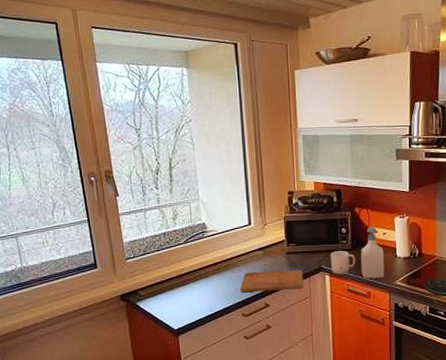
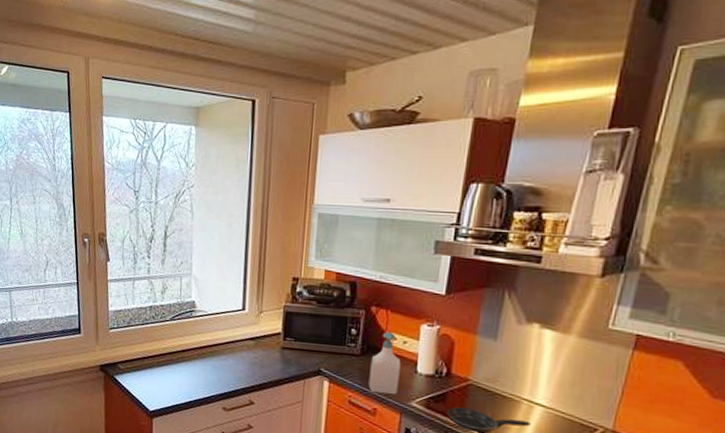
cutting board: present [240,269,304,293] -> none [224,363,298,392]
mug: present [330,251,356,275] -> none [331,354,364,383]

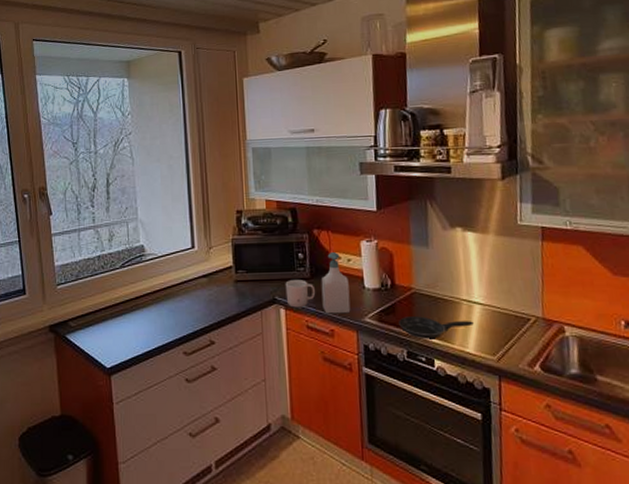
mug: none [331,354,364,383] -> present [285,280,316,308]

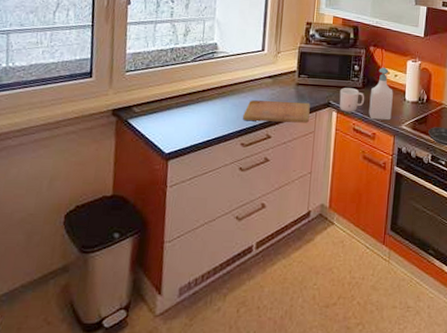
cutting board: none [182,301,254,327] -> present [243,100,310,123]

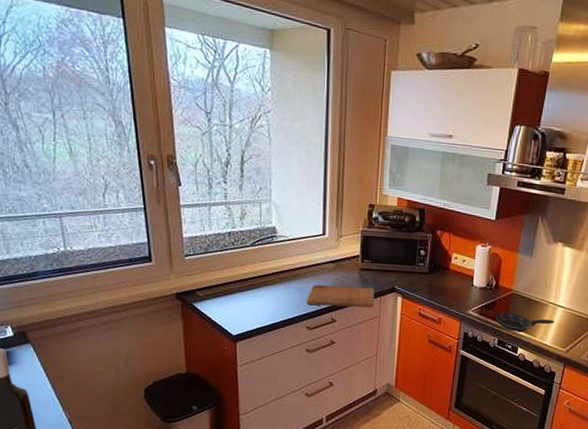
mug: present [339,88,365,112] -> none [404,273,431,298]
soap bottle: present [369,68,393,121] -> none [435,252,461,306]

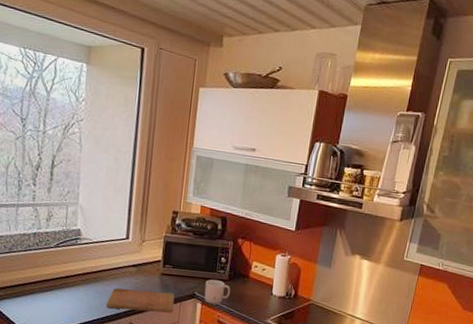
mug: none [404,273,431,298] -> present [204,279,231,305]

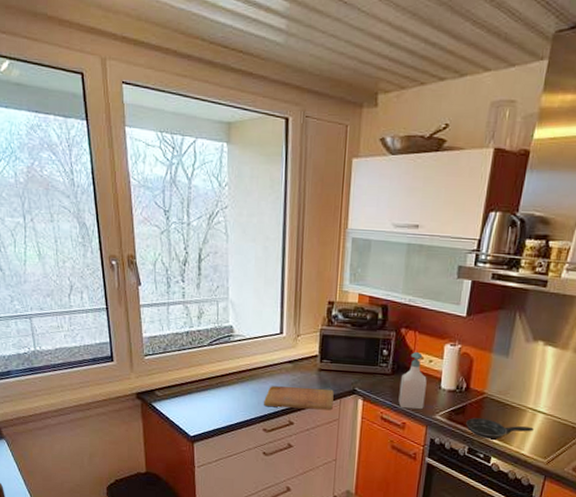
mug: present [204,279,231,305] -> none [365,374,395,400]
soap bottle: none [234,261,260,314] -> present [398,352,427,410]

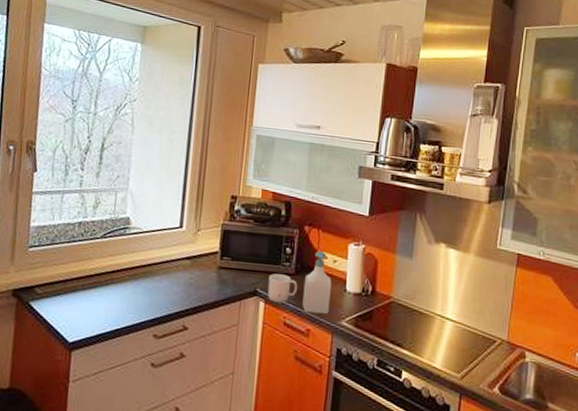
cutting board: present [264,386,334,411] -> none [156,284,234,314]
mug: none [365,374,395,400] -> present [267,273,298,303]
frying pan: present [466,418,534,440] -> none [374,324,444,351]

